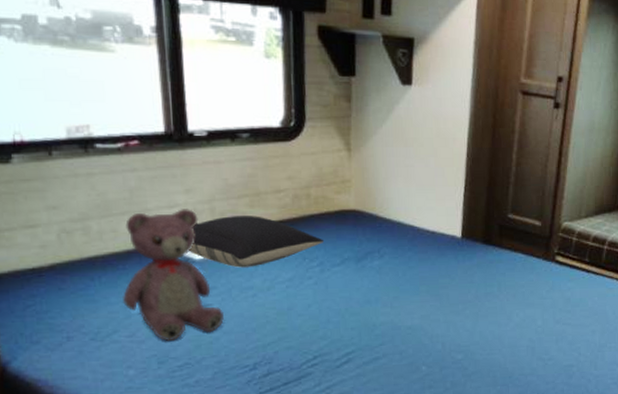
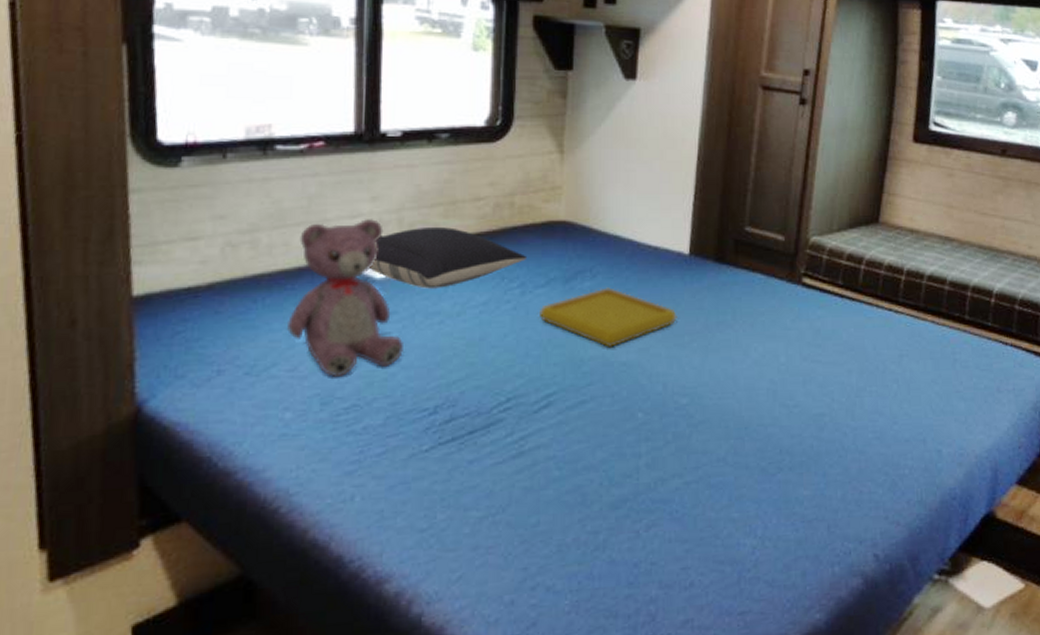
serving tray: none [336,265,453,315] -> present [538,287,677,347]

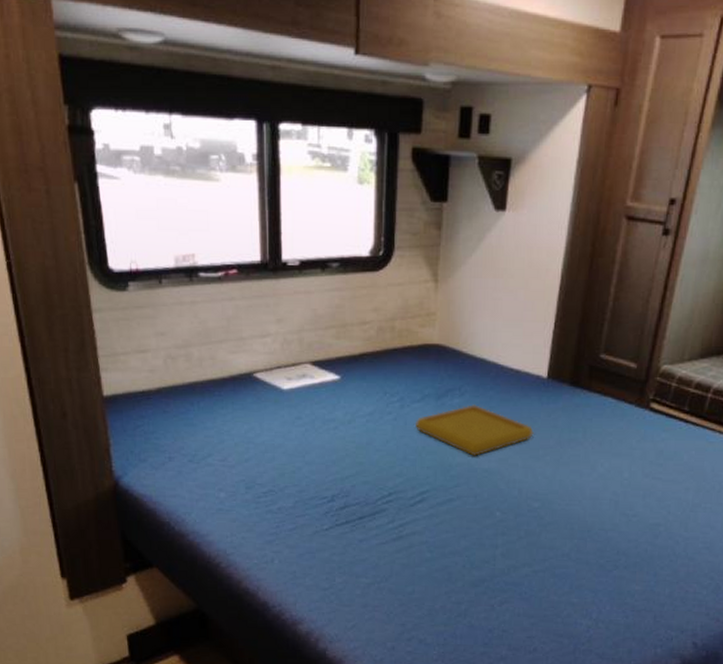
teddy bear: present [287,219,403,378] -> none [218,338,306,468]
pillow: present [369,227,528,289] -> none [278,347,406,400]

